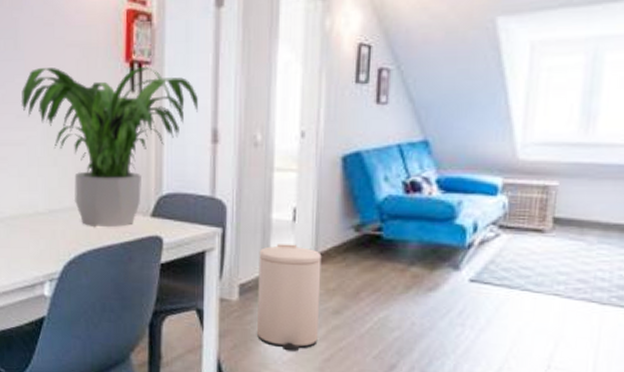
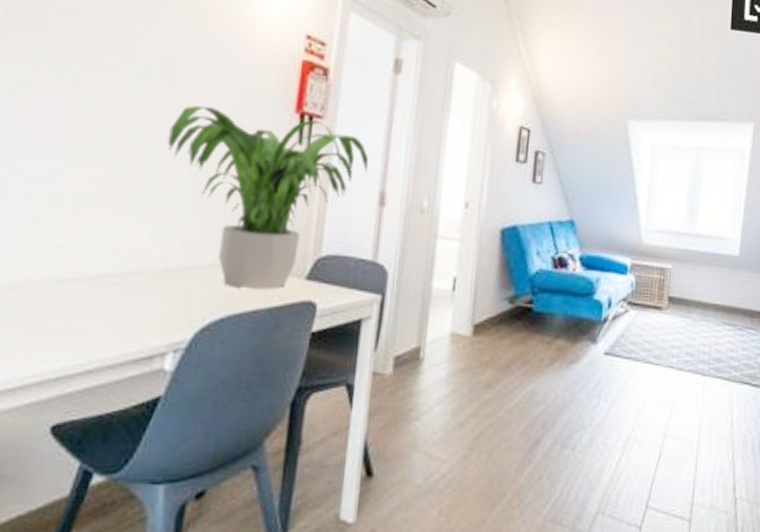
pedal bin: present [257,244,322,352] -> none [409,314,478,430]

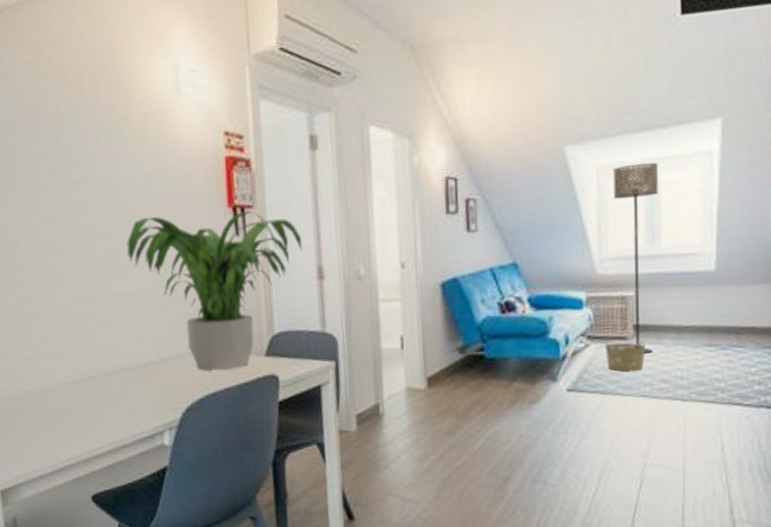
basket: none [642,311,677,343] -> present [604,341,646,373]
floor lamp: none [664,148,703,326] -> present [613,162,659,353]

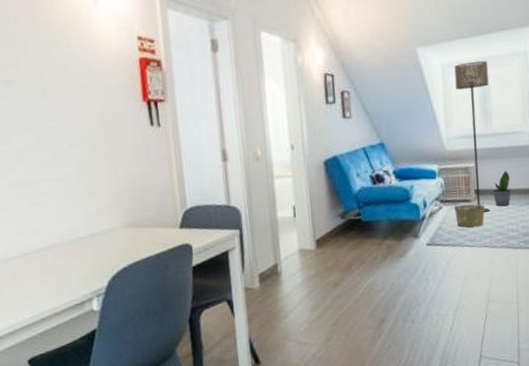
potted plant: present [126,211,302,371] -> none [53,104,208,243]
potted plant: none [657,302,682,348] -> present [493,170,511,207]

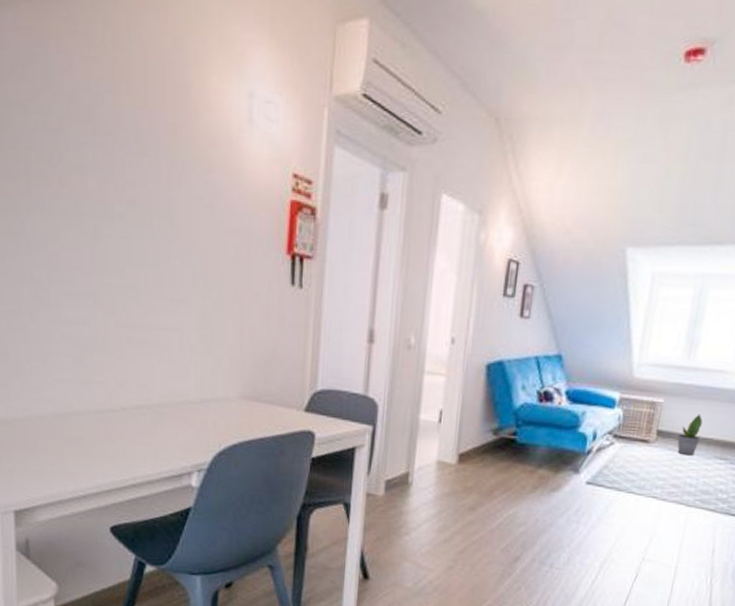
floor lamp: present [454,60,490,212] -> none [656,276,710,458]
basket: present [454,202,485,228] -> none [626,444,665,474]

